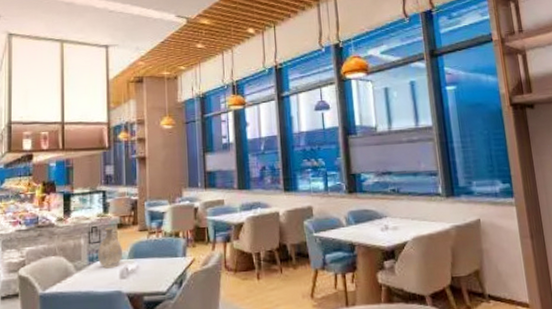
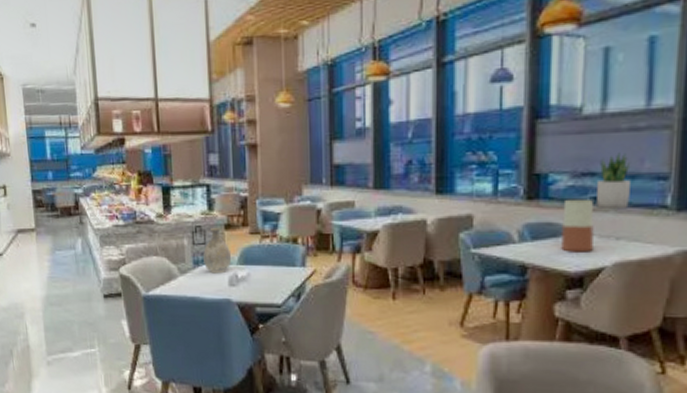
vase: none [373,191,397,232] -> present [561,198,594,252]
planter: none [393,157,416,199] -> present [596,152,630,210]

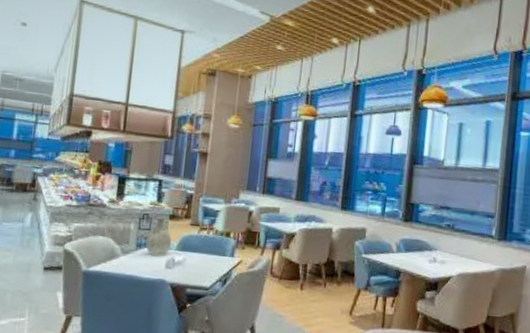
vase: present [561,198,594,252] -> none [424,224,447,264]
planter: present [596,152,630,210] -> none [449,195,471,236]

